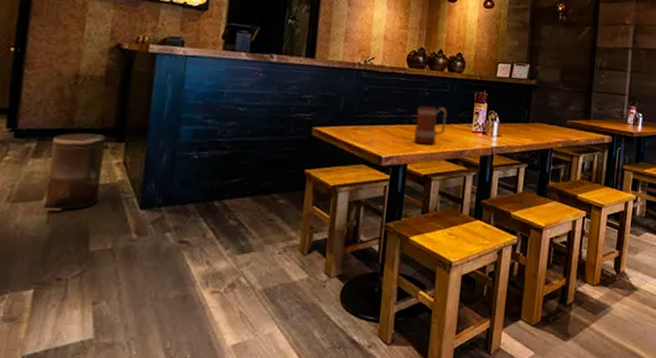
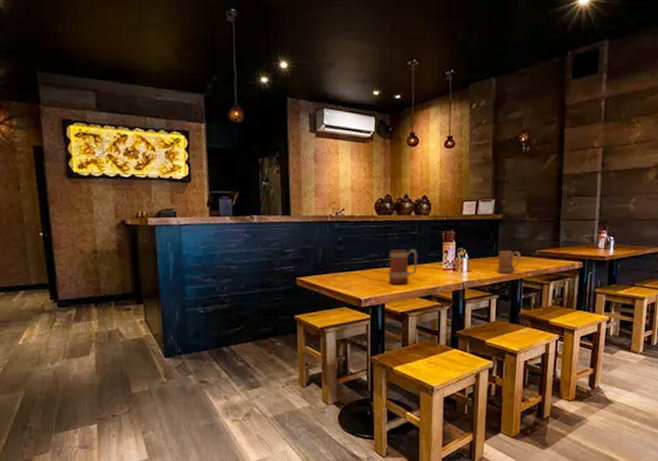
pedal bin: present [44,133,108,212] -> none [86,299,131,364]
beer mug: none [528,117,552,143] -> present [497,251,521,274]

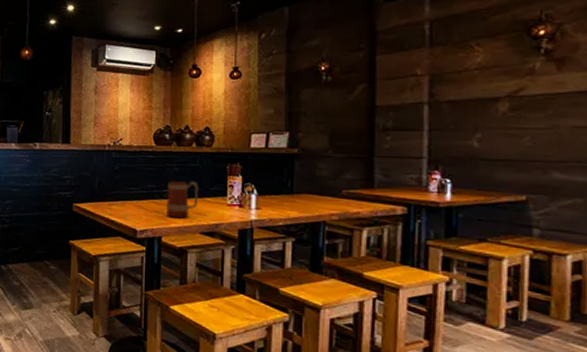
beer mug: present [497,251,521,274] -> none [293,188,323,216]

